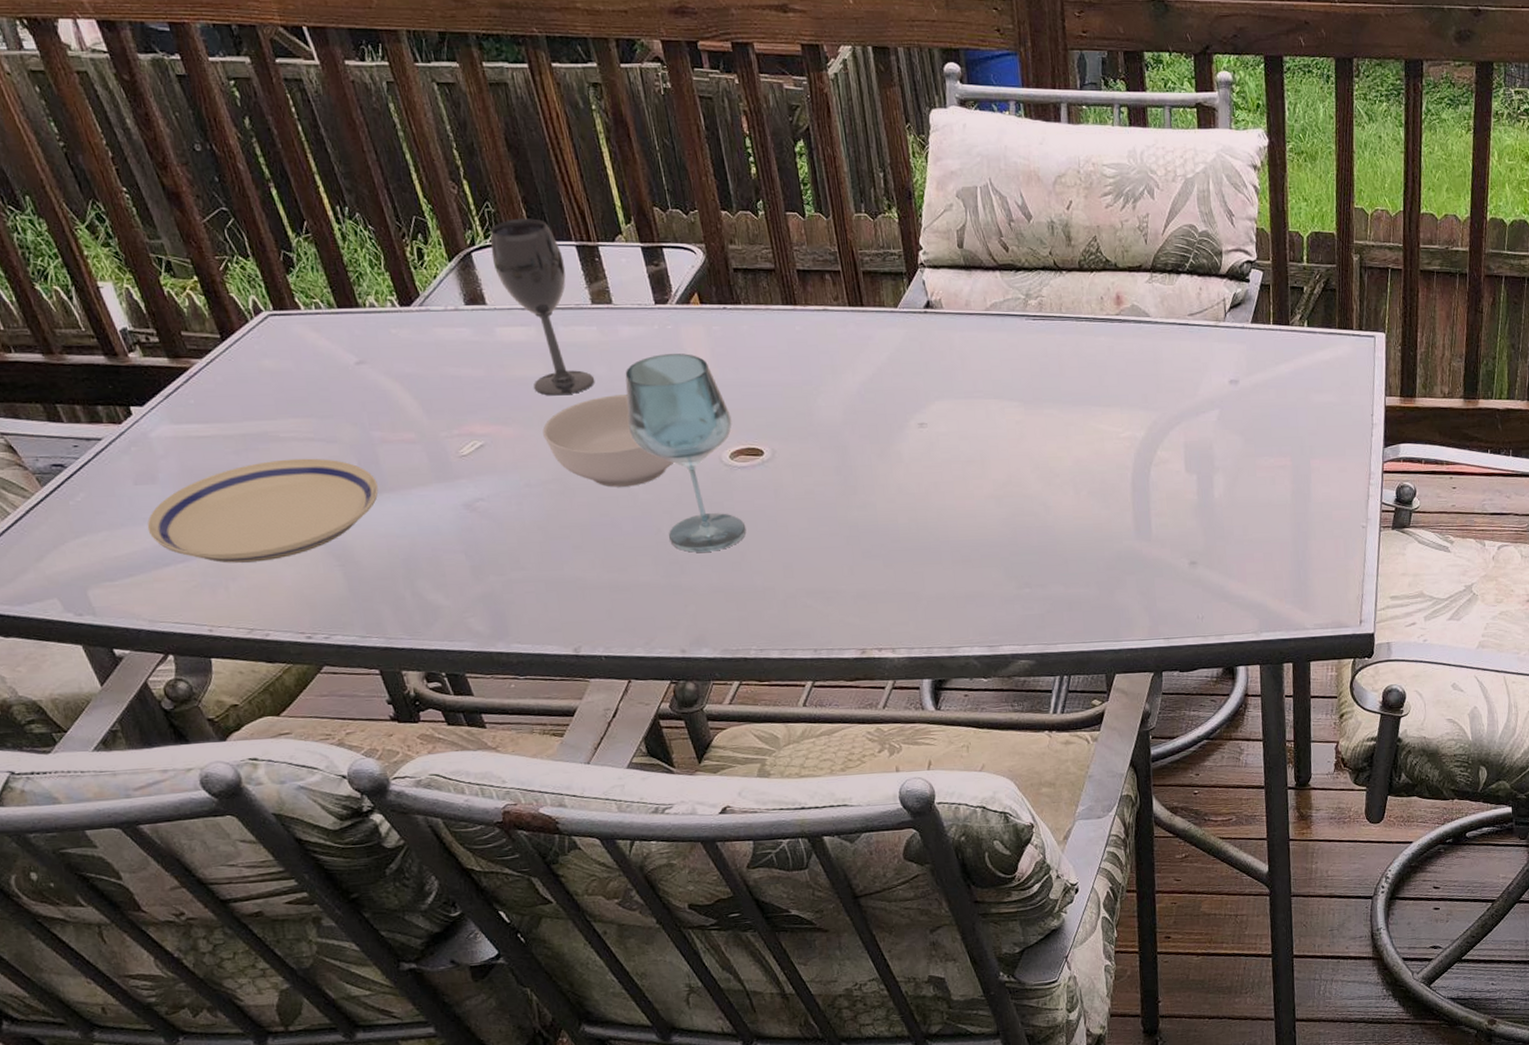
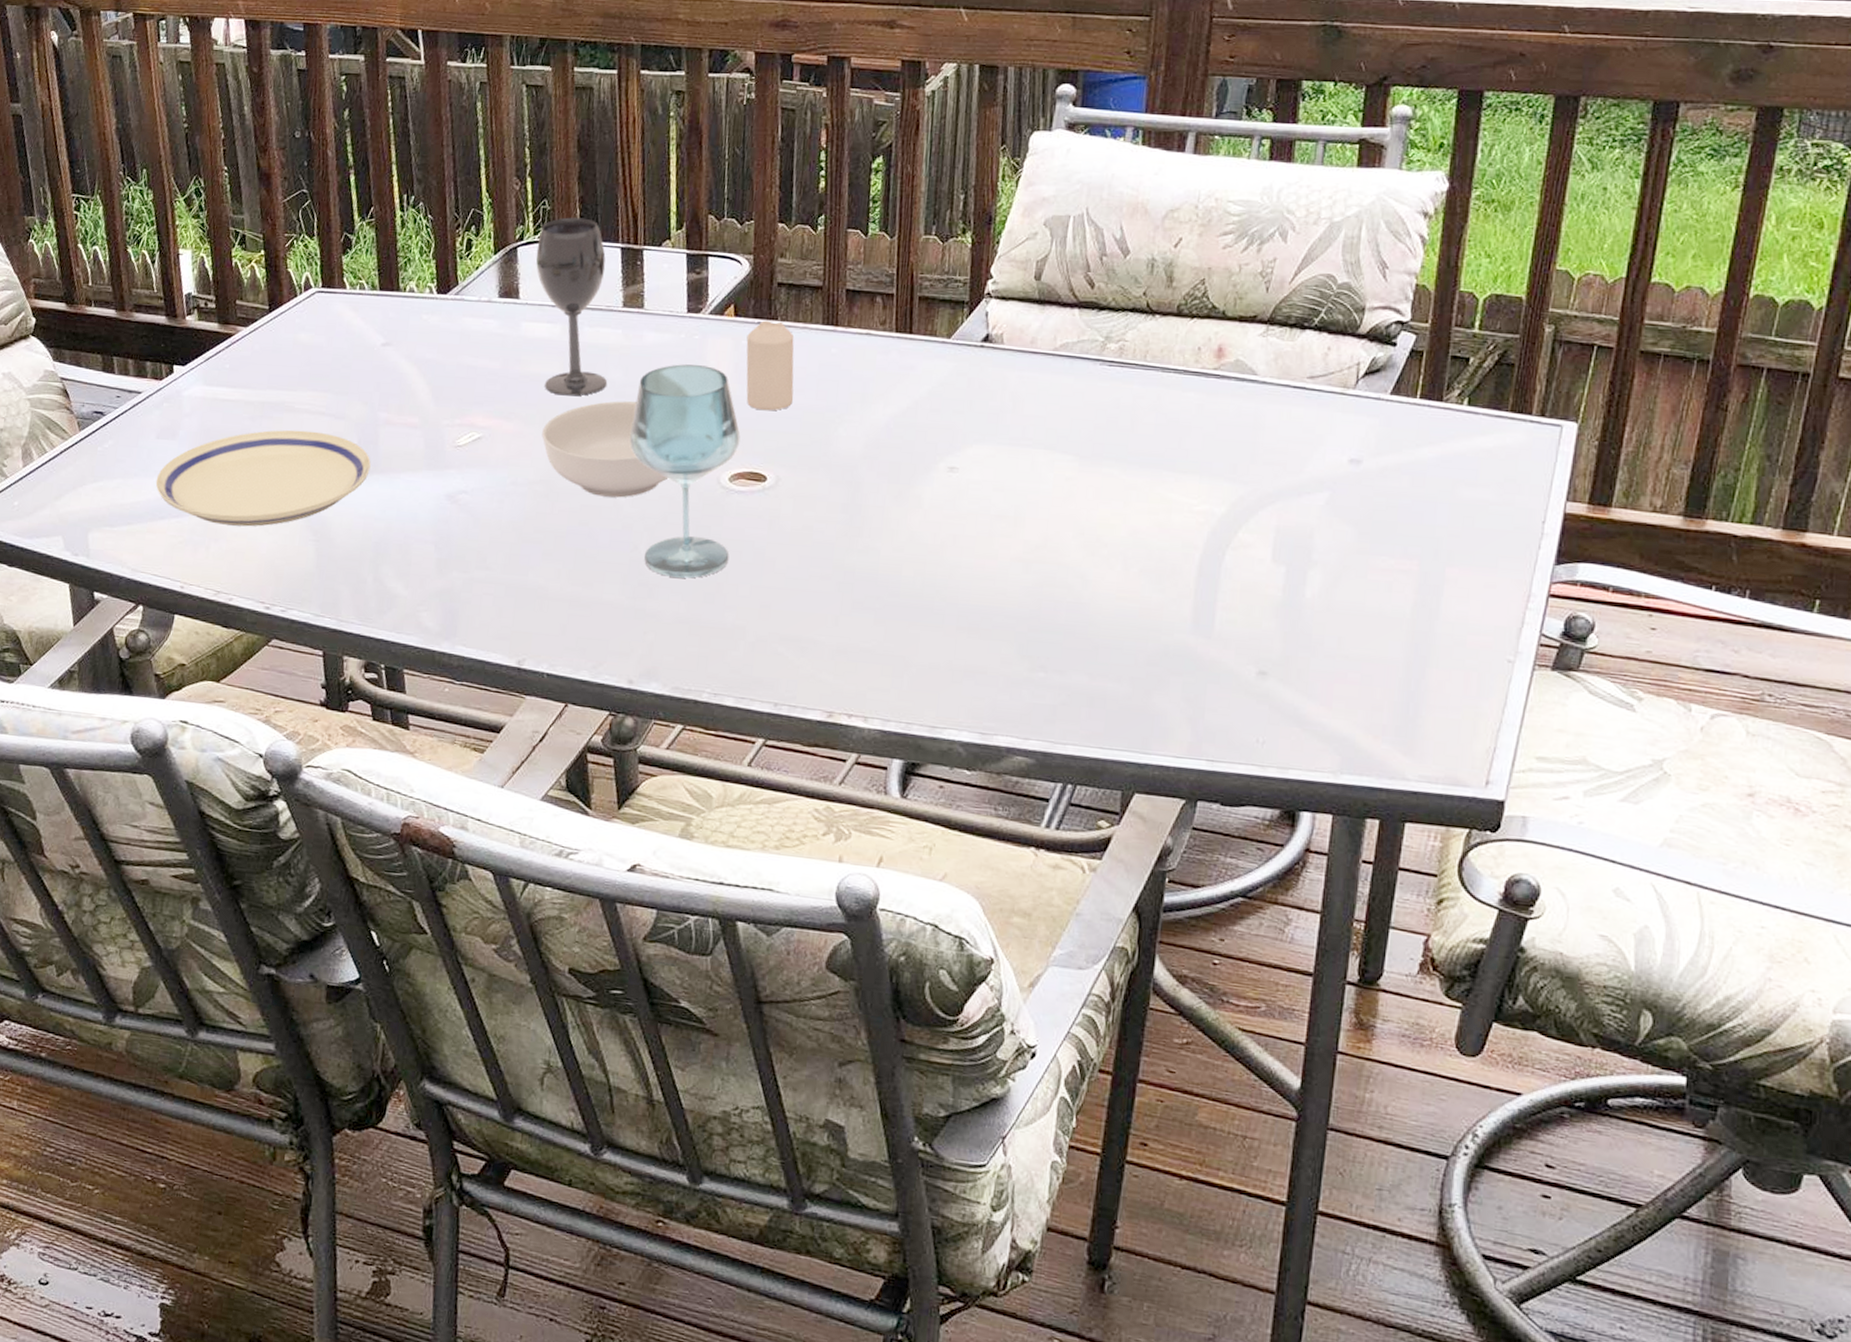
candle: none [716,305,772,391] -> present [746,320,795,411]

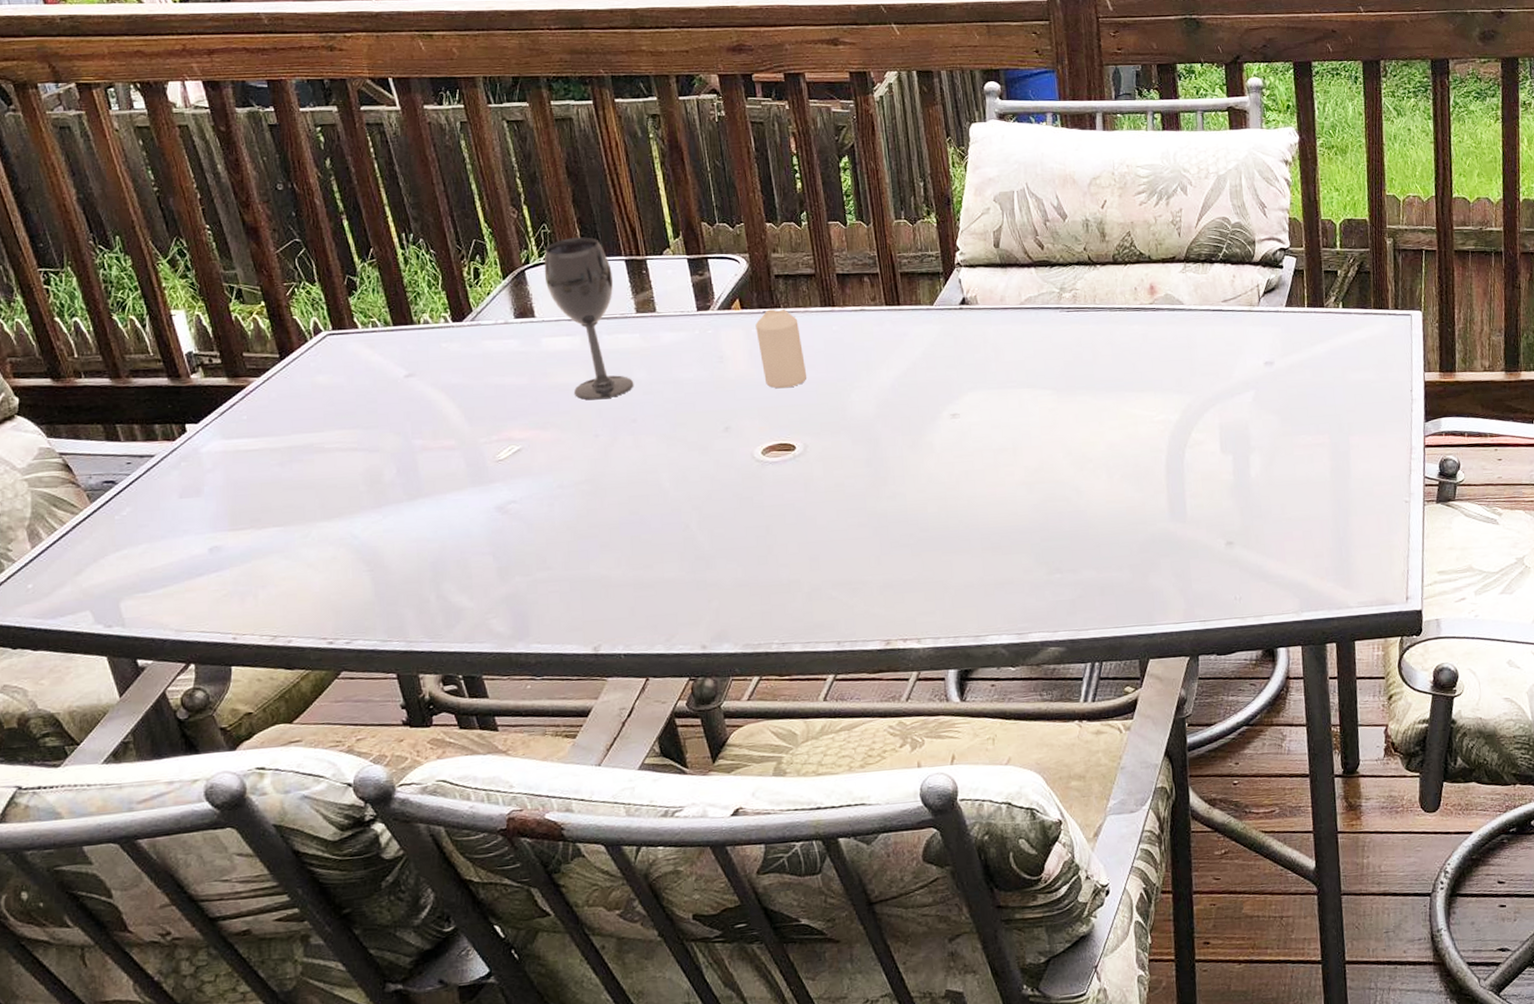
plate: present [155,429,371,527] -> none [186,467,414,572]
bowl: present [542,401,668,498] -> none [579,396,705,486]
wine glass: present [629,364,741,578] -> none [663,356,775,548]

